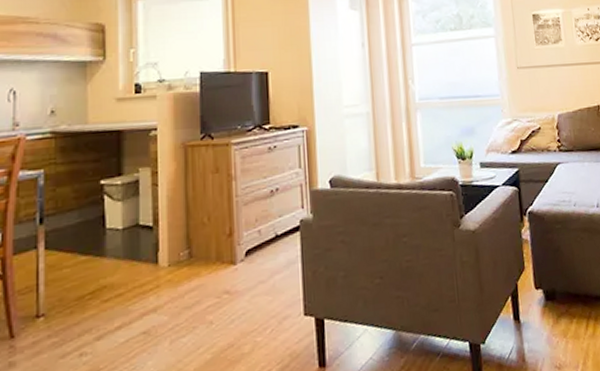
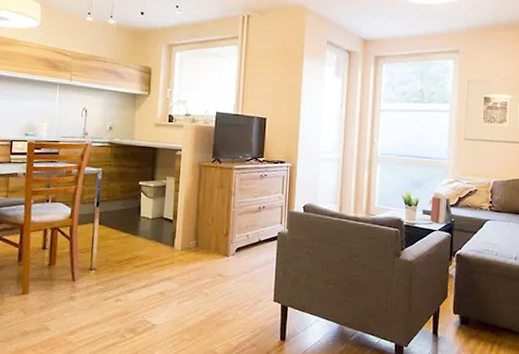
books: none [488,138,519,177] -> present [431,193,453,225]

